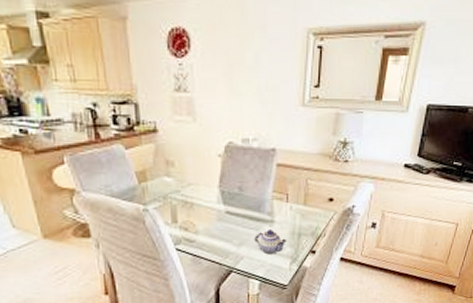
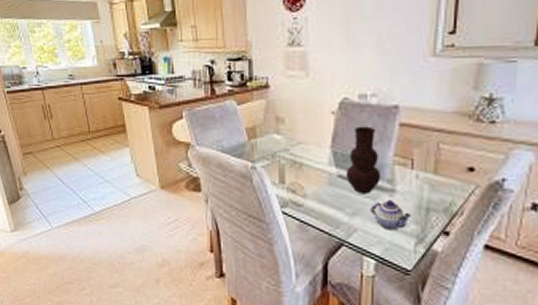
vase: none [232,167,263,227] -> present [345,126,382,194]

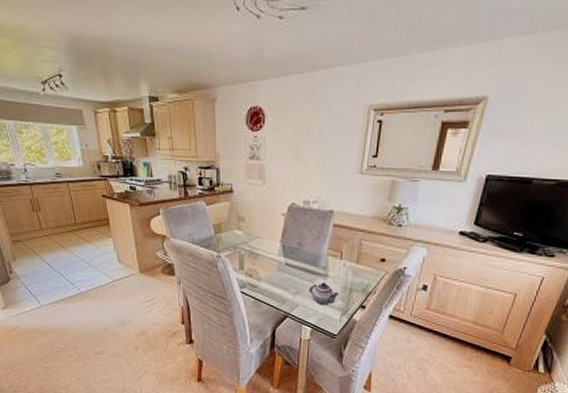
vase: present [345,126,382,194] -> none [291,226,318,278]

